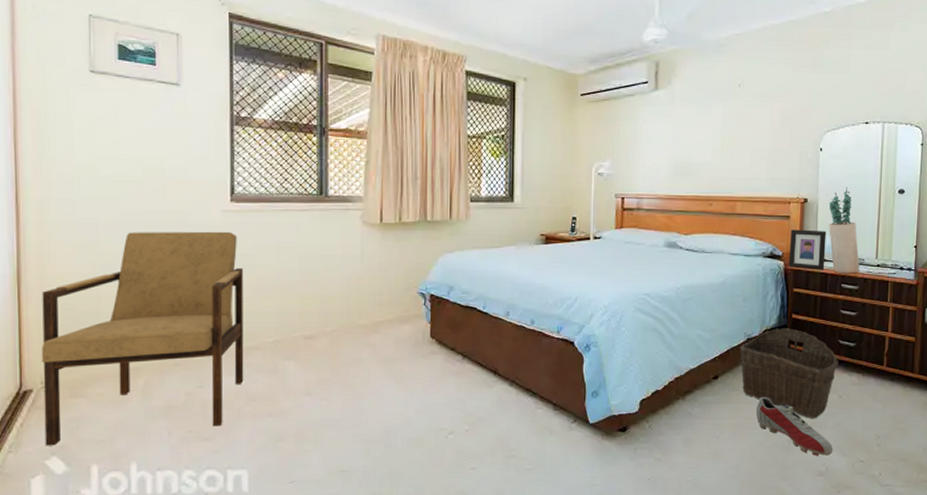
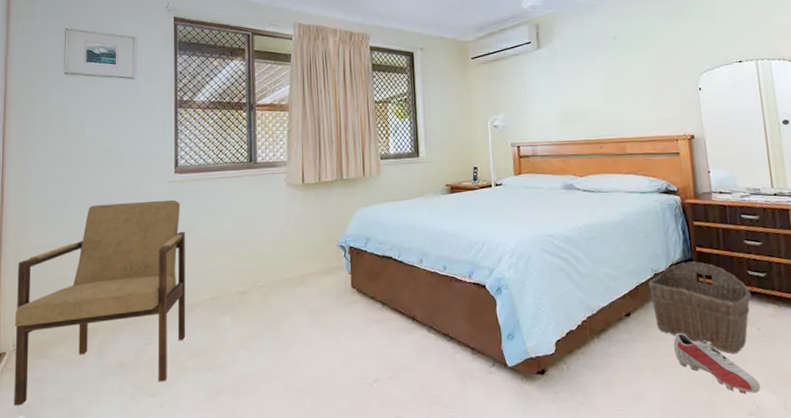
picture frame: present [788,229,826,271] -> none [682,164,722,203]
vase: present [829,187,860,275] -> none [715,121,758,206]

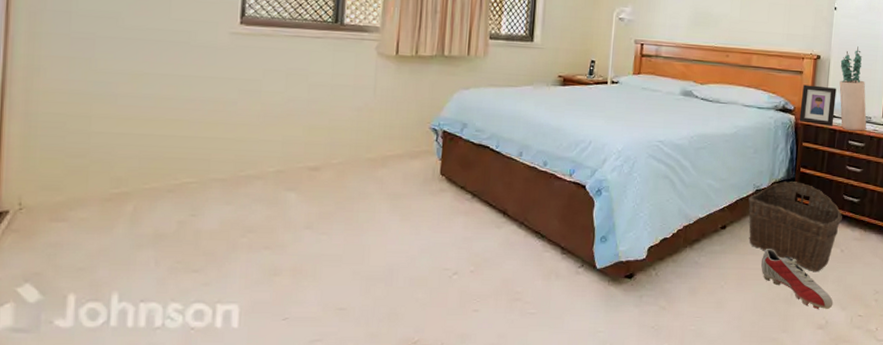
armchair: present [14,199,186,406] -> none [18,49,248,272]
picture frame: none [682,164,722,203] -> present [799,84,837,127]
vase: none [715,121,758,206] -> present [839,46,867,132]

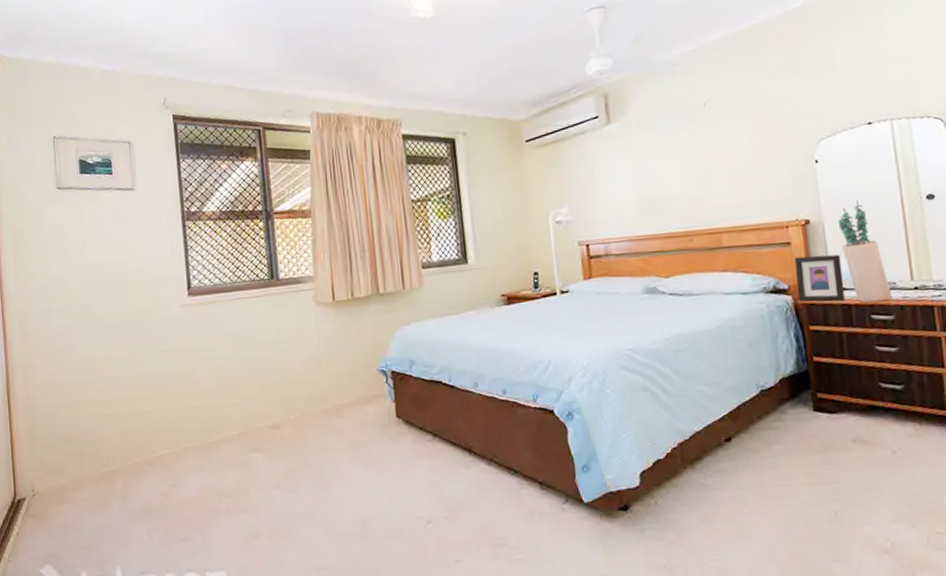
wicker basket: present [748,181,842,271] -> none [753,374,885,482]
shoe: present [761,249,834,309] -> none [786,459,897,529]

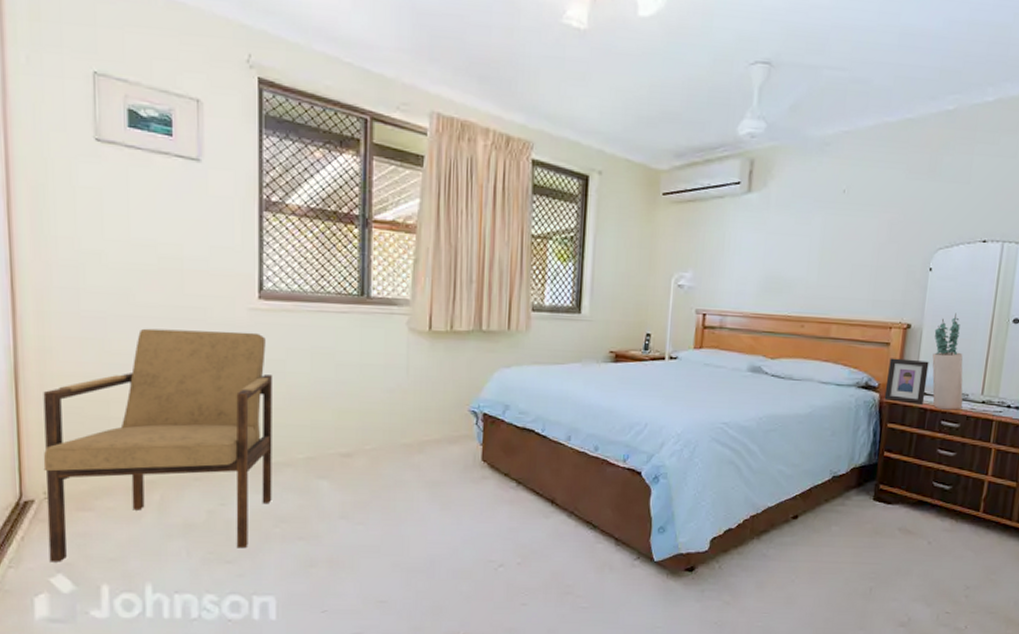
armchair: none [28,325,215,554] -> present [43,328,272,562]

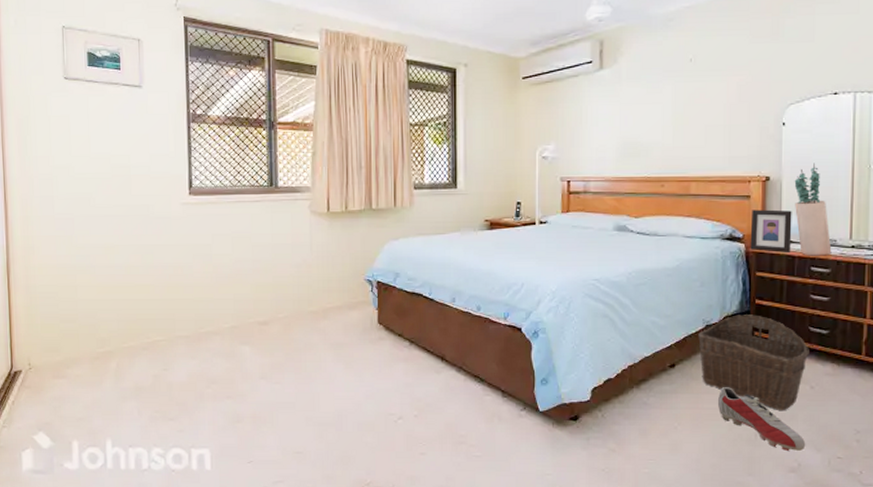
armchair: present [43,328,272,562] -> none [28,223,205,422]
wicker basket: none [823,466,931,565] -> present [698,315,809,410]
shoe: none [837,540,918,605] -> present [718,387,806,451]

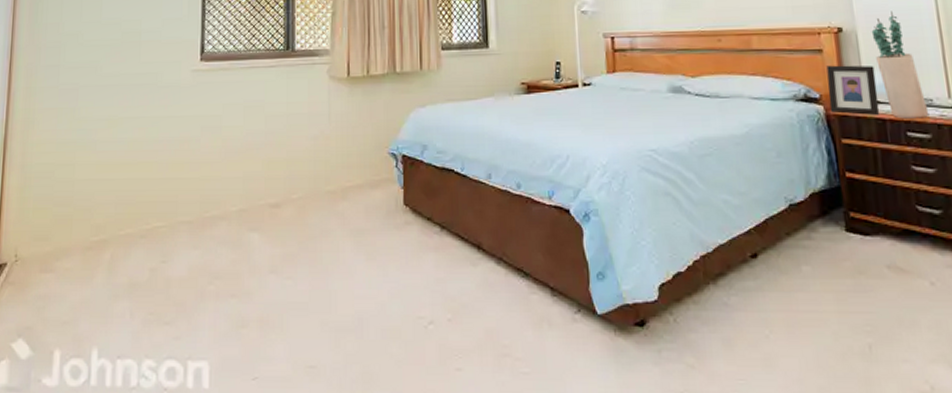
wicker basket: present [698,315,809,410] -> none [781,191,922,314]
shoe: present [718,387,806,451] -> none [816,283,937,369]

